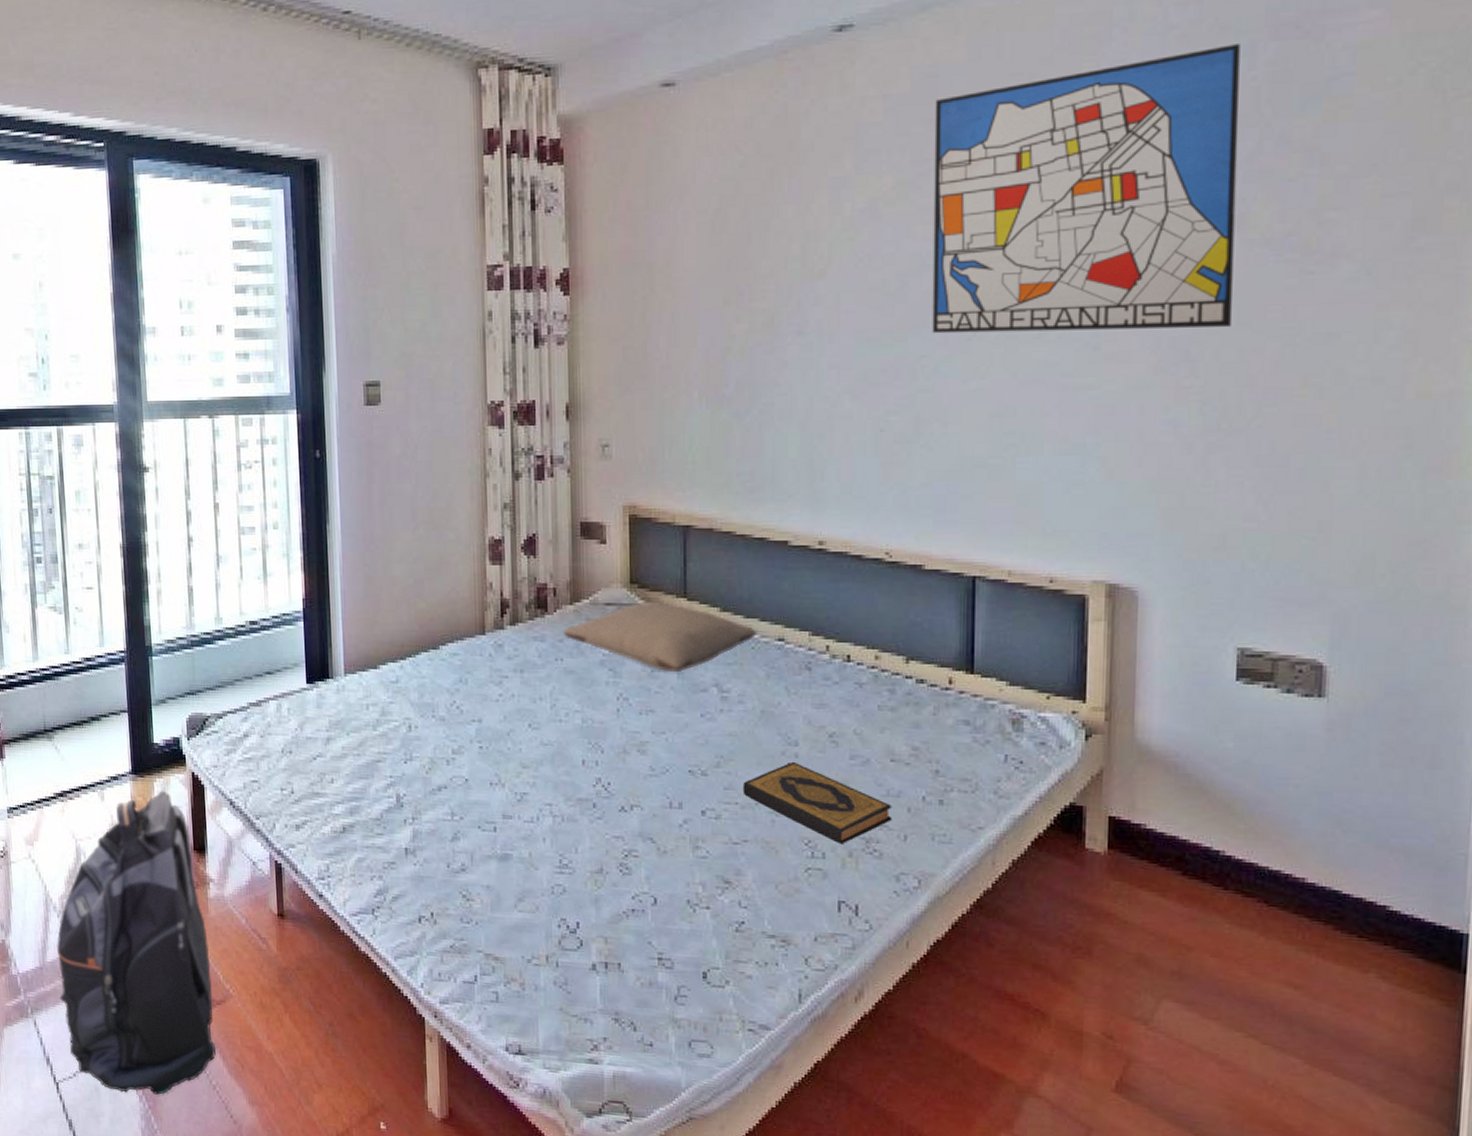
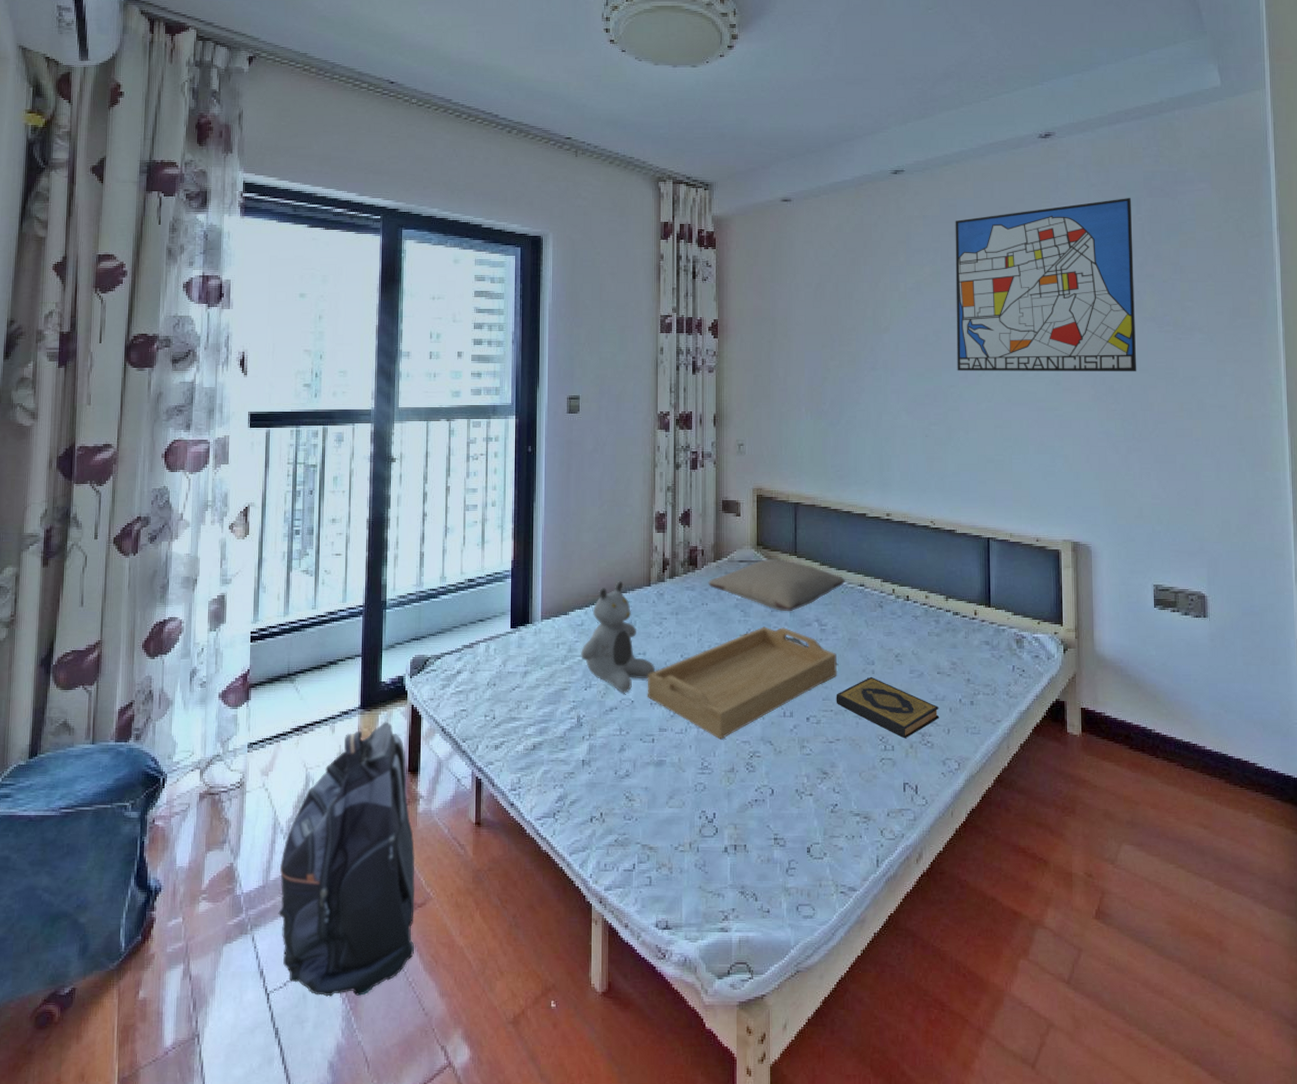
teddy bear: none [396,627,496,770] -> present [580,581,656,694]
serving tray: none [485,691,745,833] -> present [647,626,838,740]

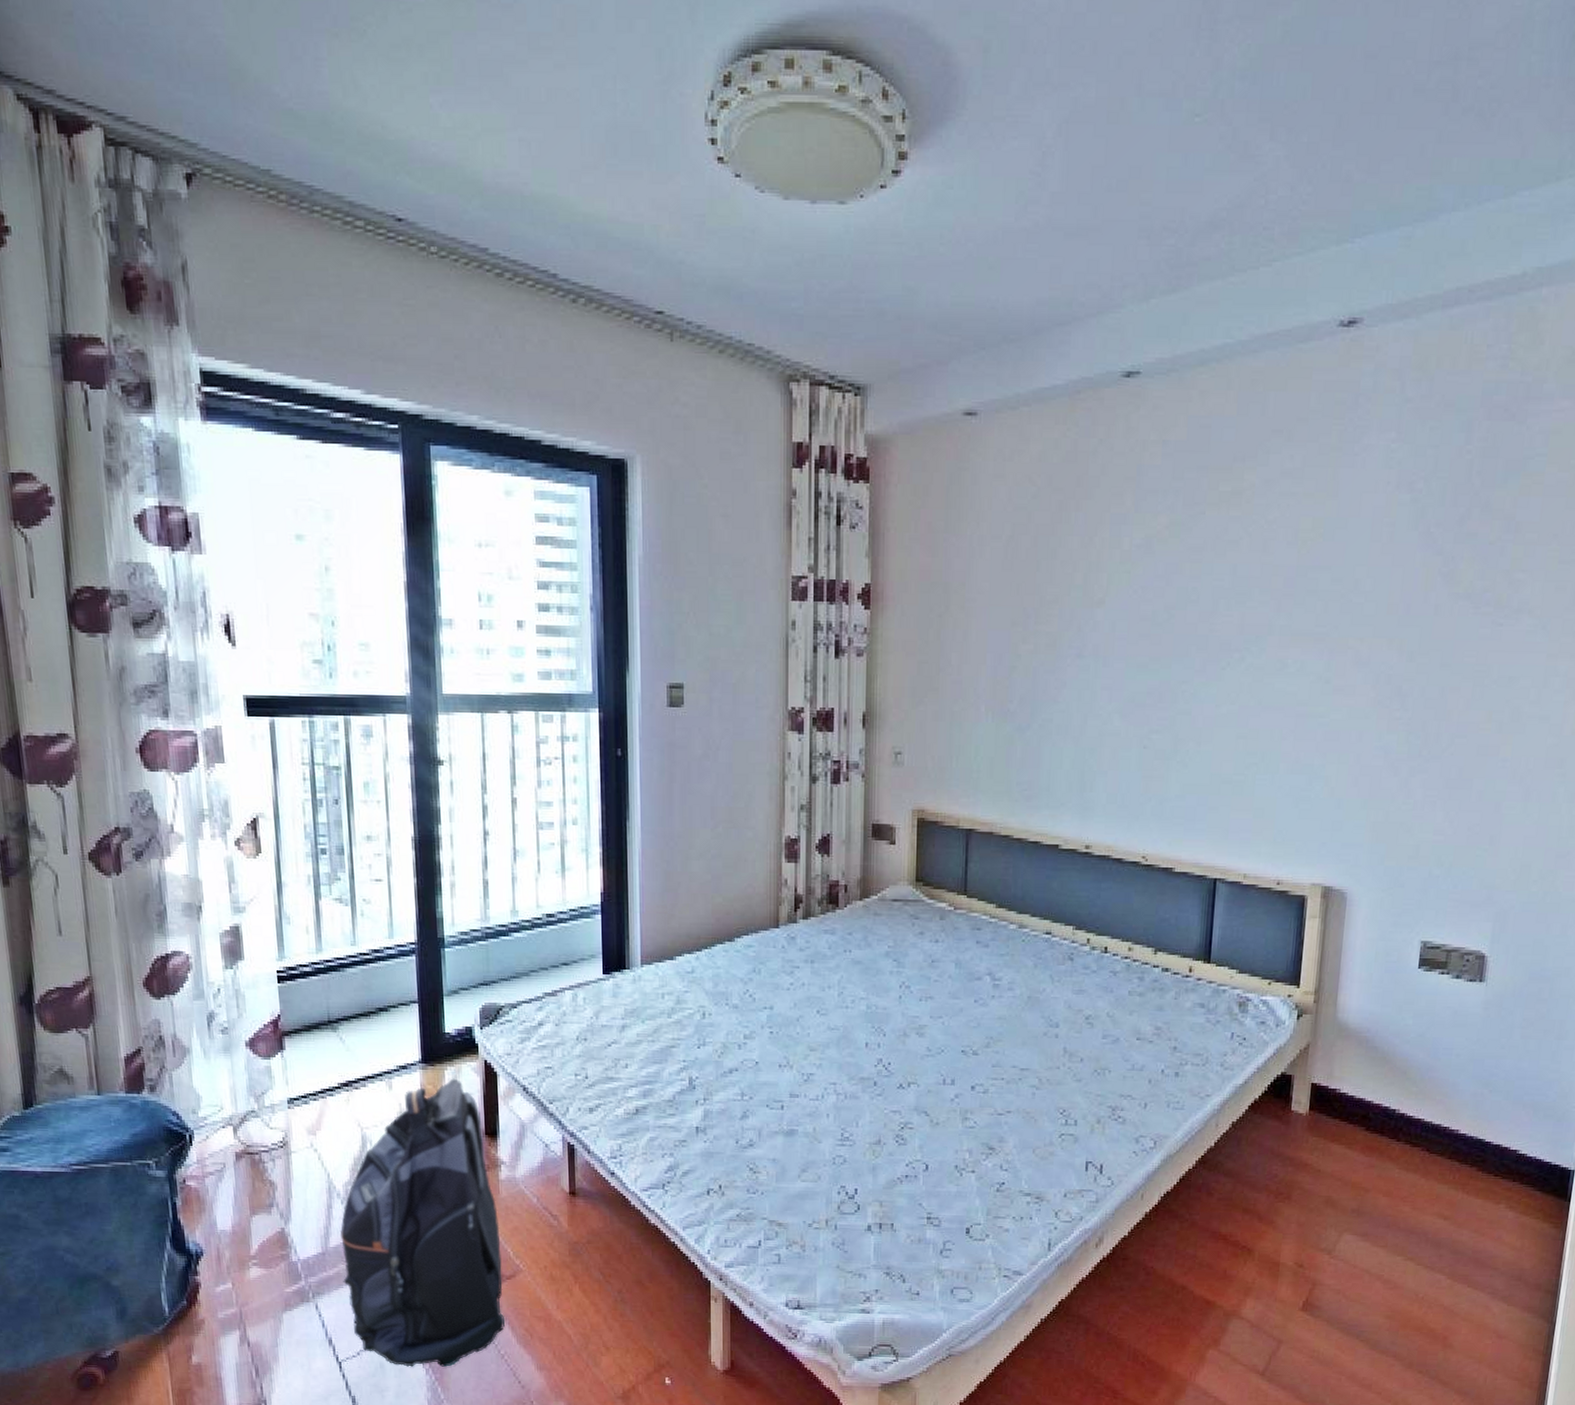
teddy bear: present [580,581,656,694] -> none [690,921,785,1054]
serving tray: present [647,626,838,740] -> none [775,979,1012,1108]
pillow: present [708,558,845,612] -> none [852,897,1027,963]
hardback book: present [836,676,940,738] -> none [1008,1041,1136,1112]
wall art: present [955,198,1137,372] -> none [1192,420,1460,669]

